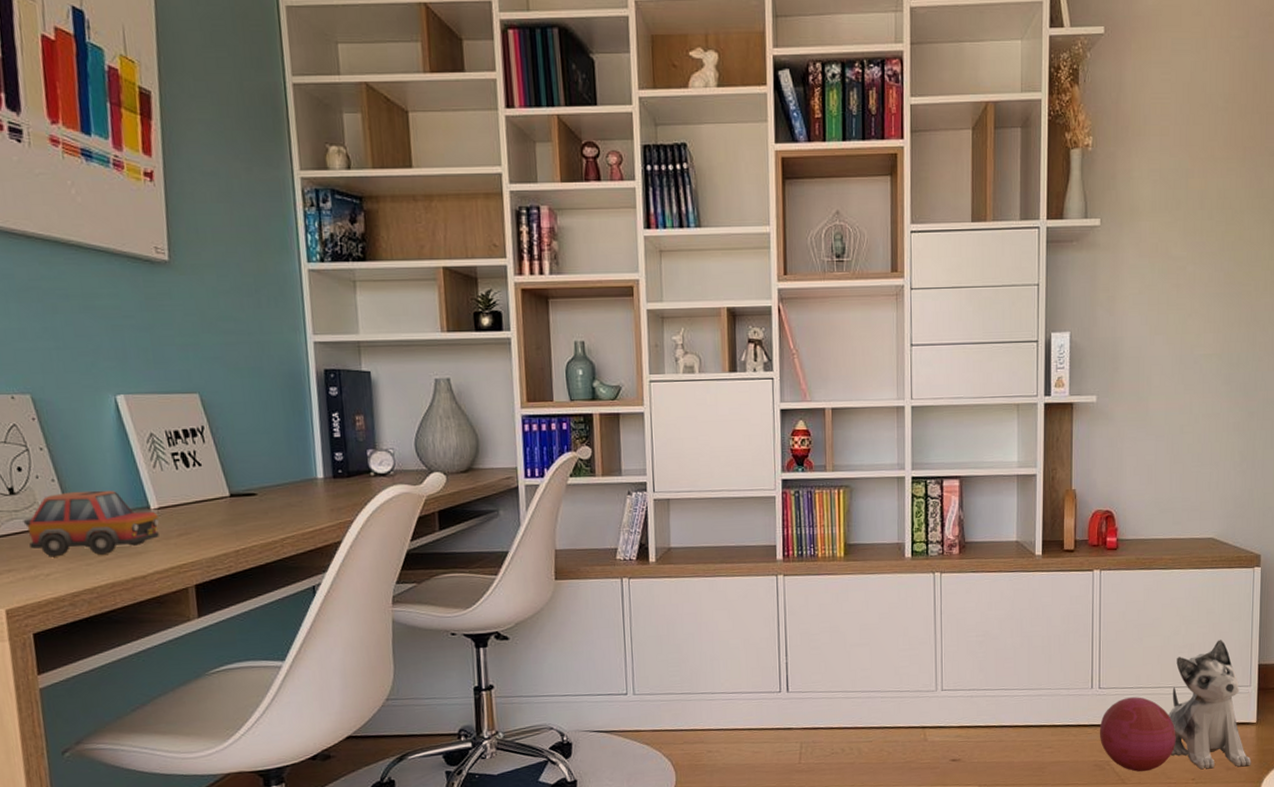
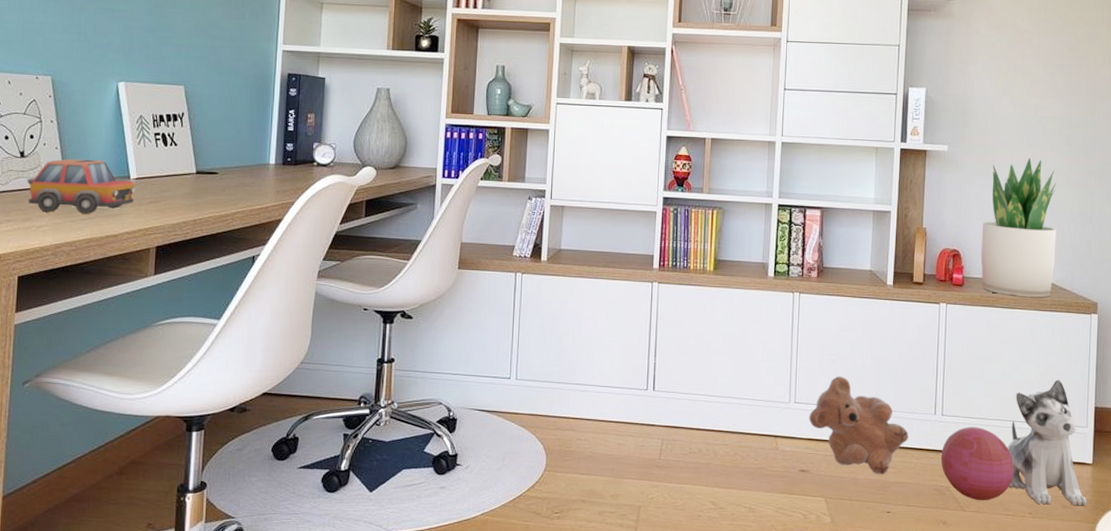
teddy bear: none [958,658,1065,756] -> present [809,376,909,475]
planter: none [1135,402,1216,557] -> present [980,157,1057,299]

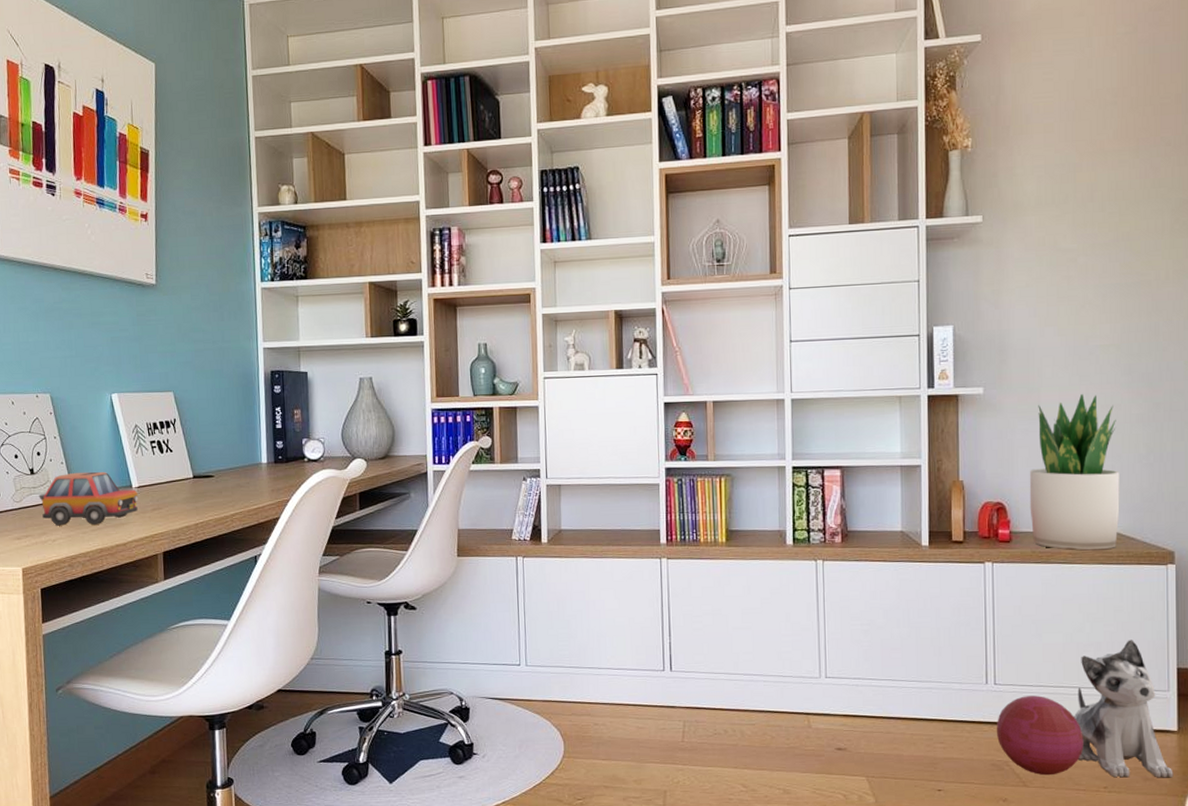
teddy bear: present [809,376,909,475] -> none [842,647,958,751]

